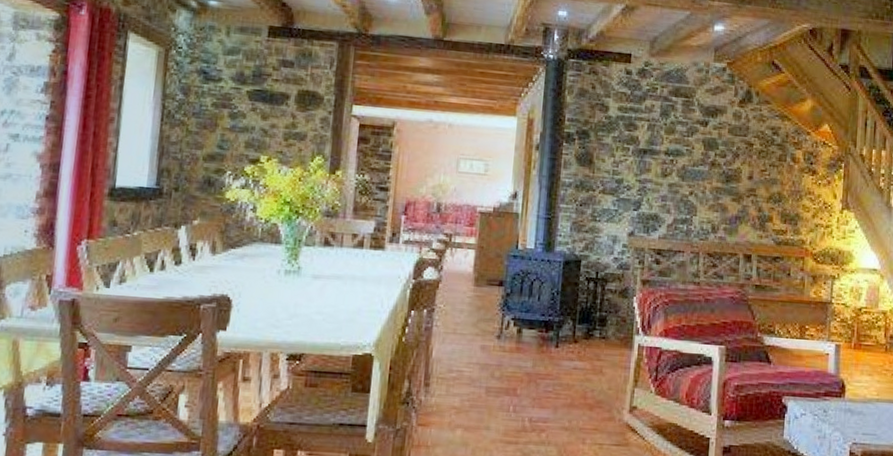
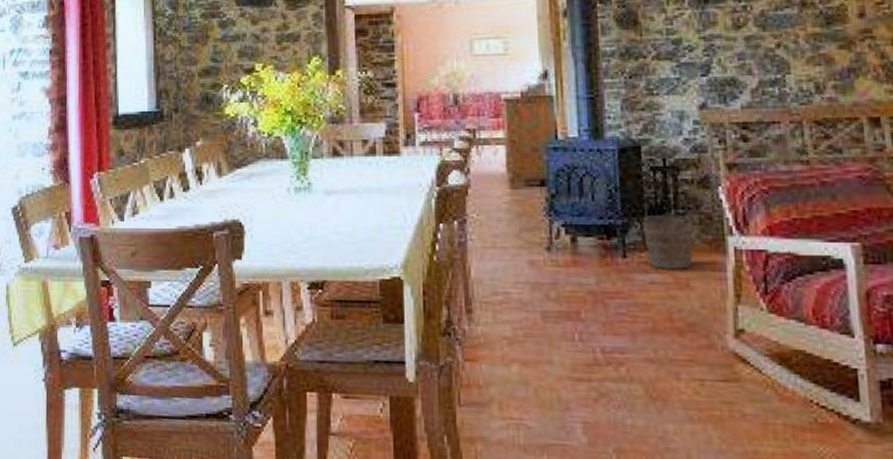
bucket: none [572,315,615,359] -> present [639,214,697,269]

